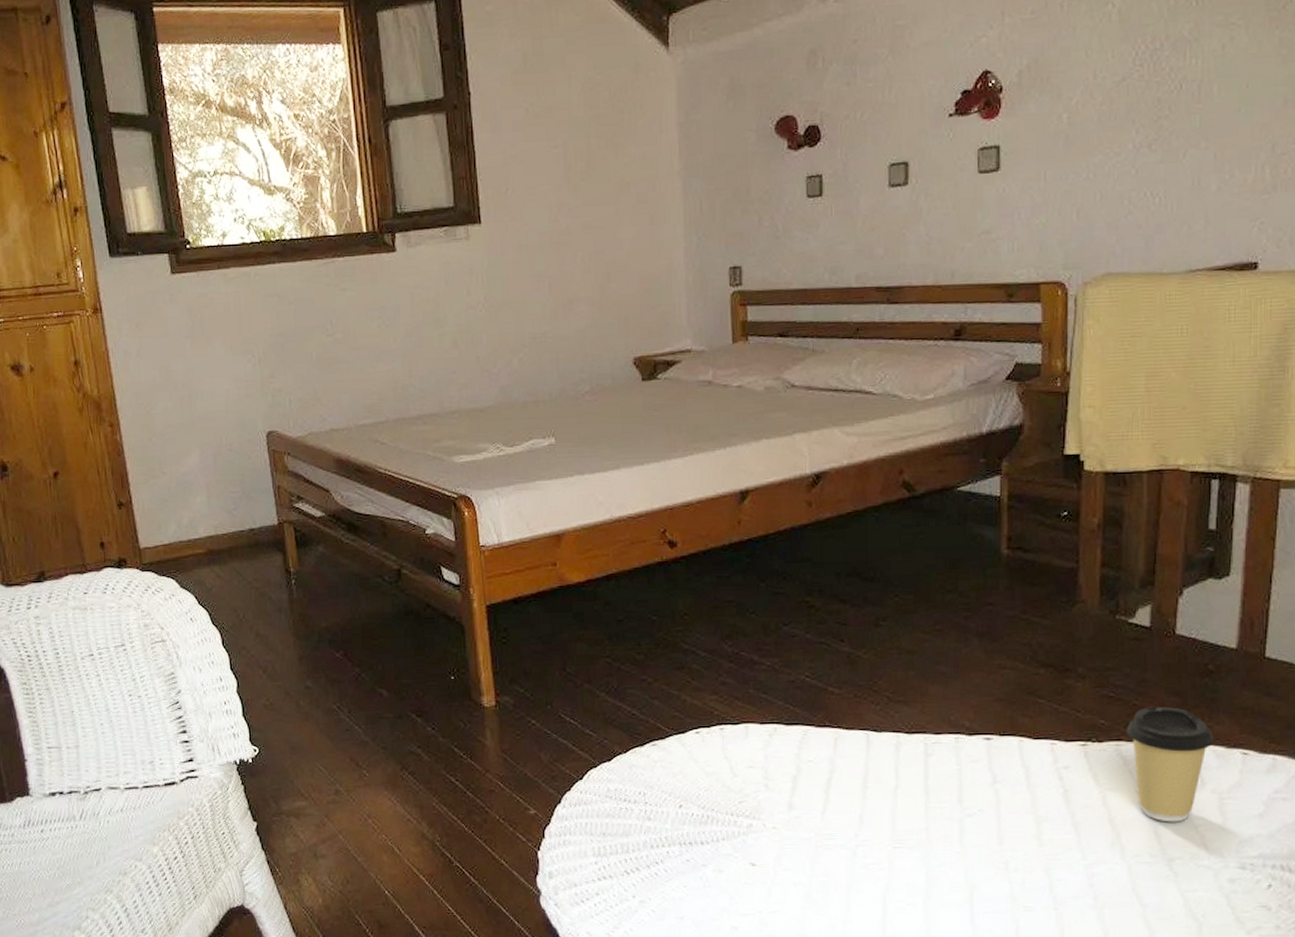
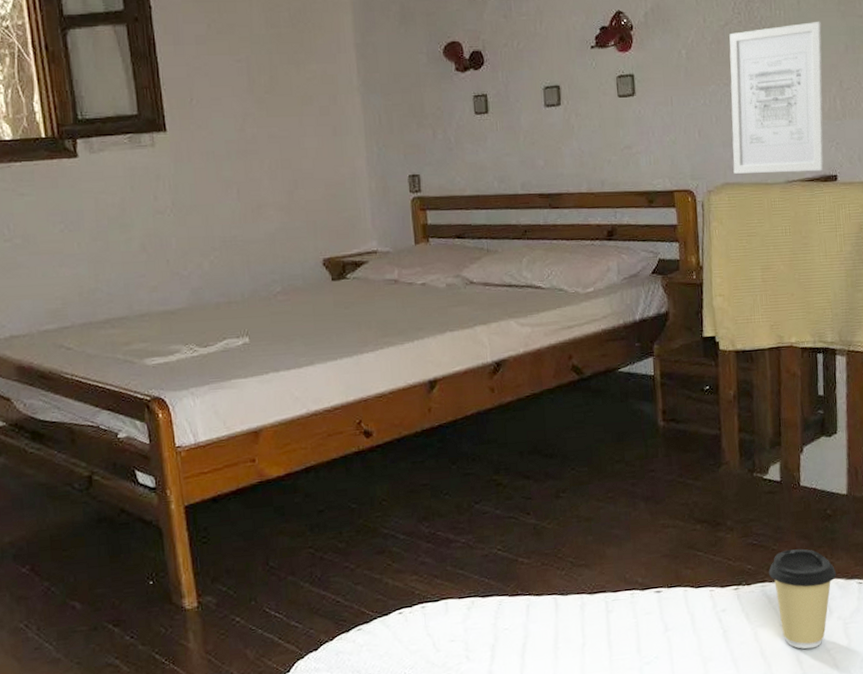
wall art: none [1119,69,1252,262] -> present [729,21,824,174]

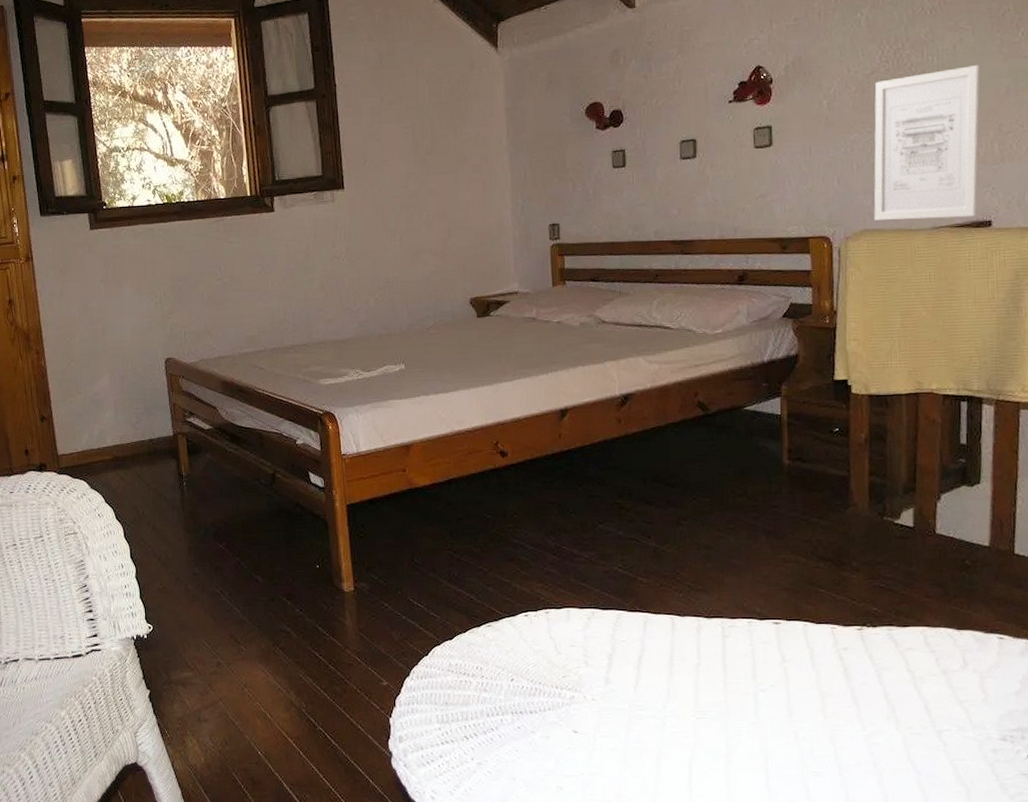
coffee cup: present [768,548,837,650] -> none [896,597,974,698]

